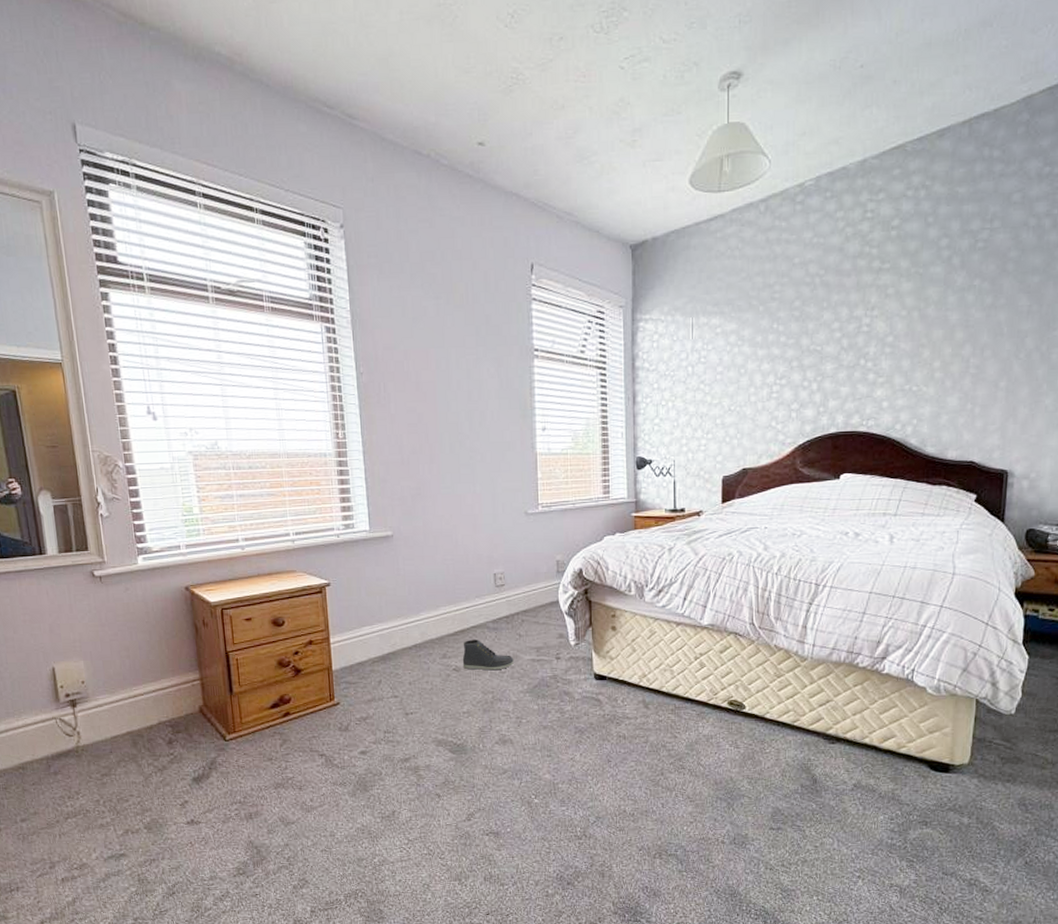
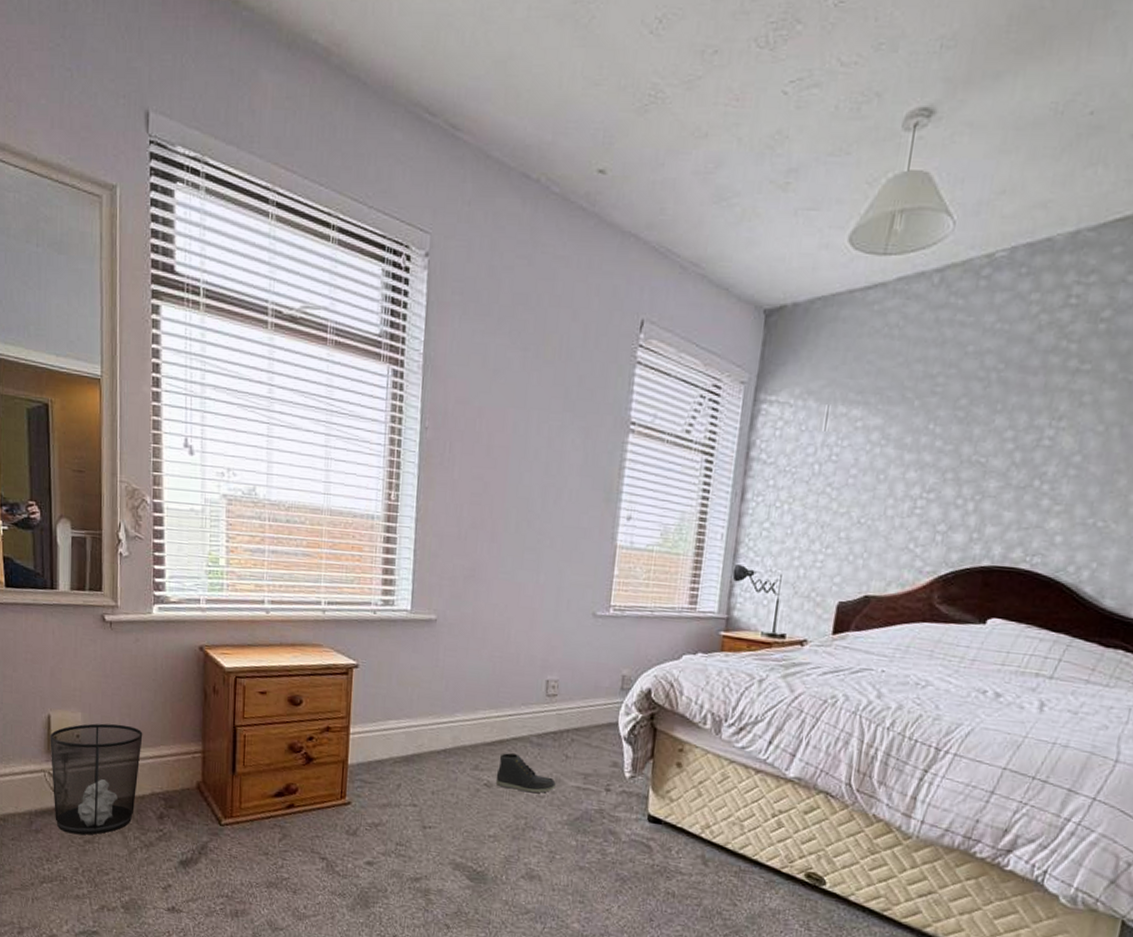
waste bin: none [56,666,145,770] -> present [50,723,143,835]

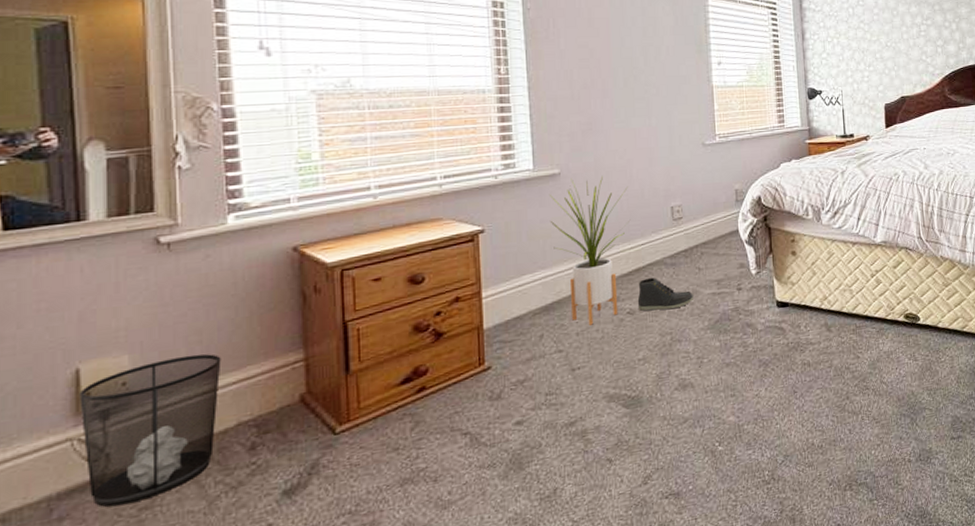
house plant: none [420,628,504,788] -> present [549,175,630,326]

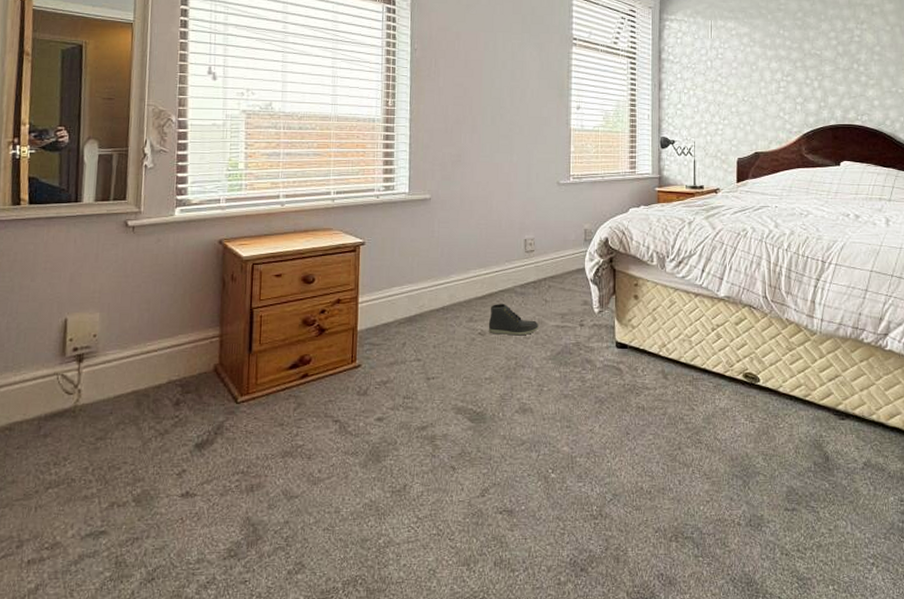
waste bin: present [79,354,221,507] -> none [65,319,162,433]
house plant: present [549,175,630,326] -> none [419,204,488,340]

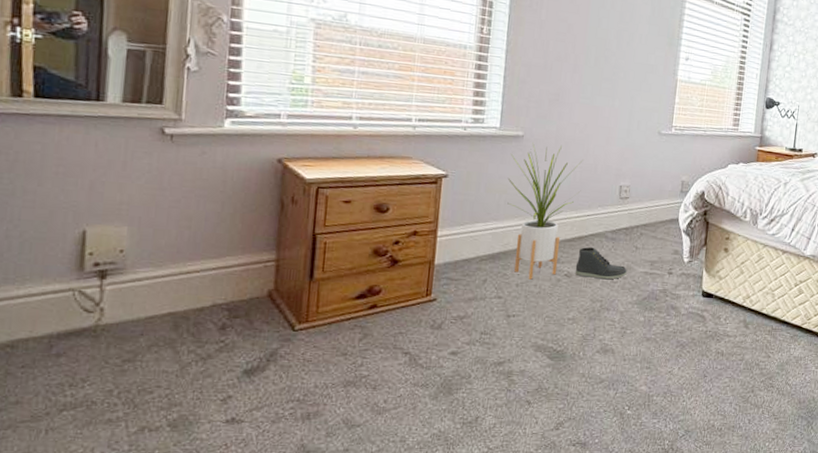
house plant: none [419,204,488,340] -> present [507,143,583,280]

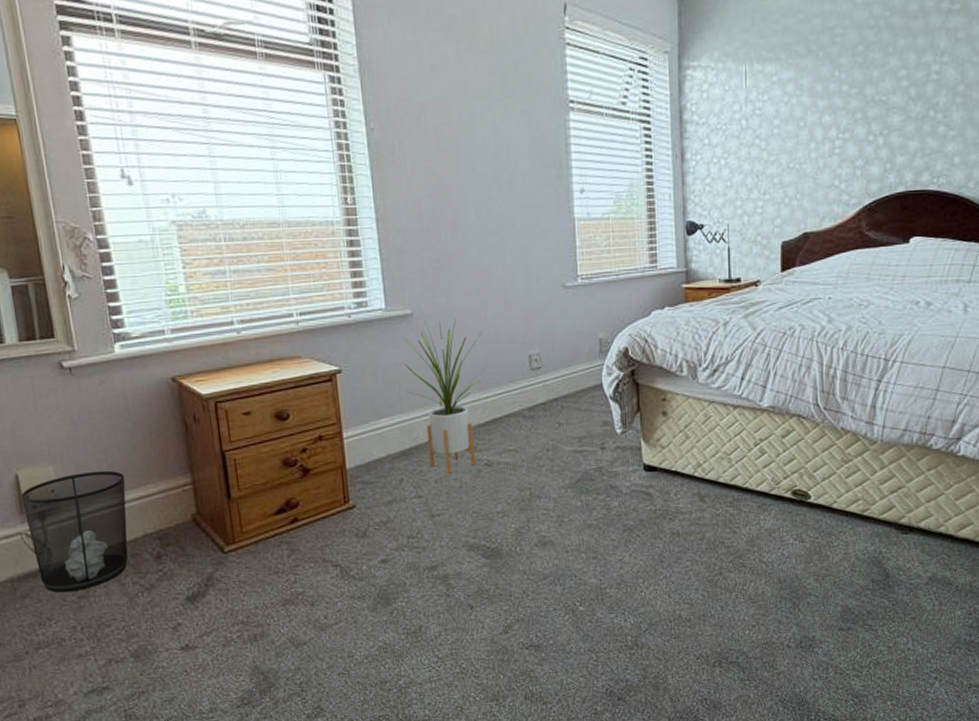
waste bin: none [83,237,206,355] -> present [21,470,128,593]
sneaker: present [575,247,628,280] -> none [495,430,554,465]

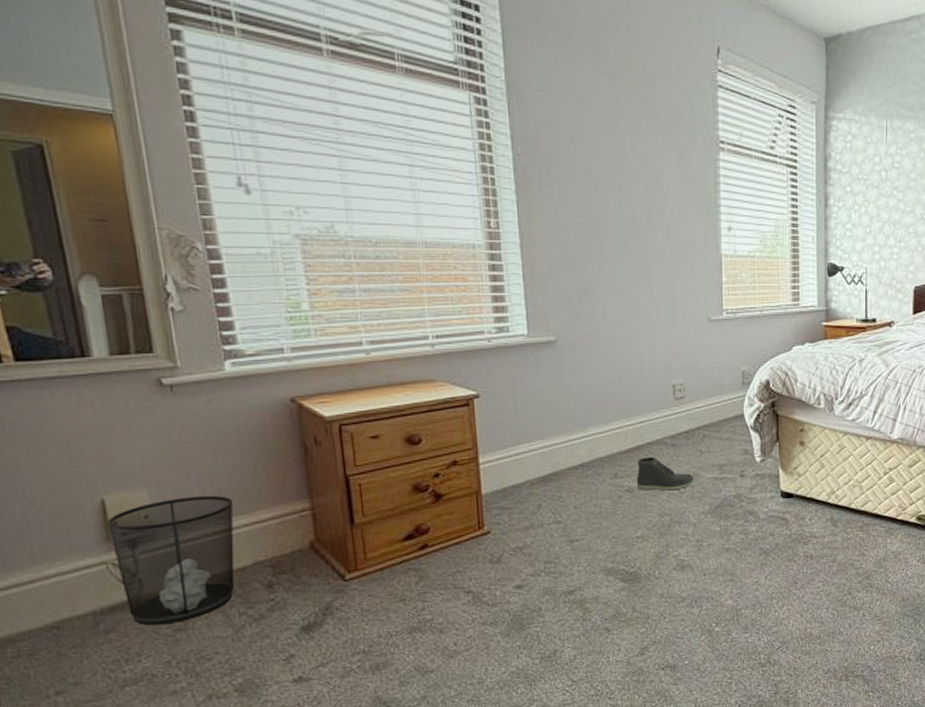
house plant: present [403,317,485,474] -> none [546,346,629,500]
sneaker: none [495,430,554,465] -> present [636,457,695,491]

